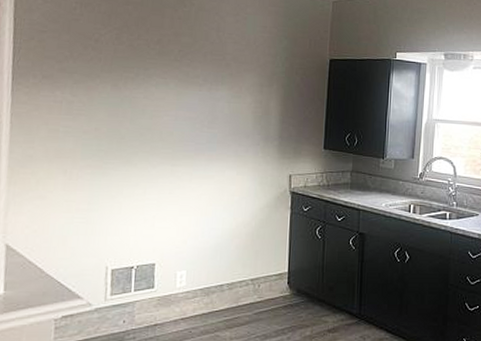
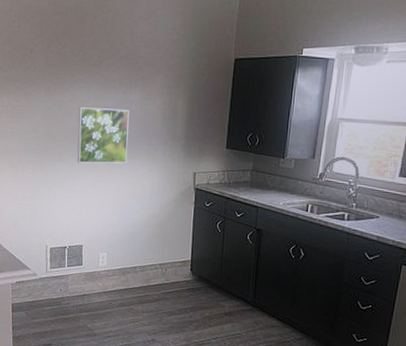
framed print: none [150,104,215,168] -> present [77,107,129,164]

